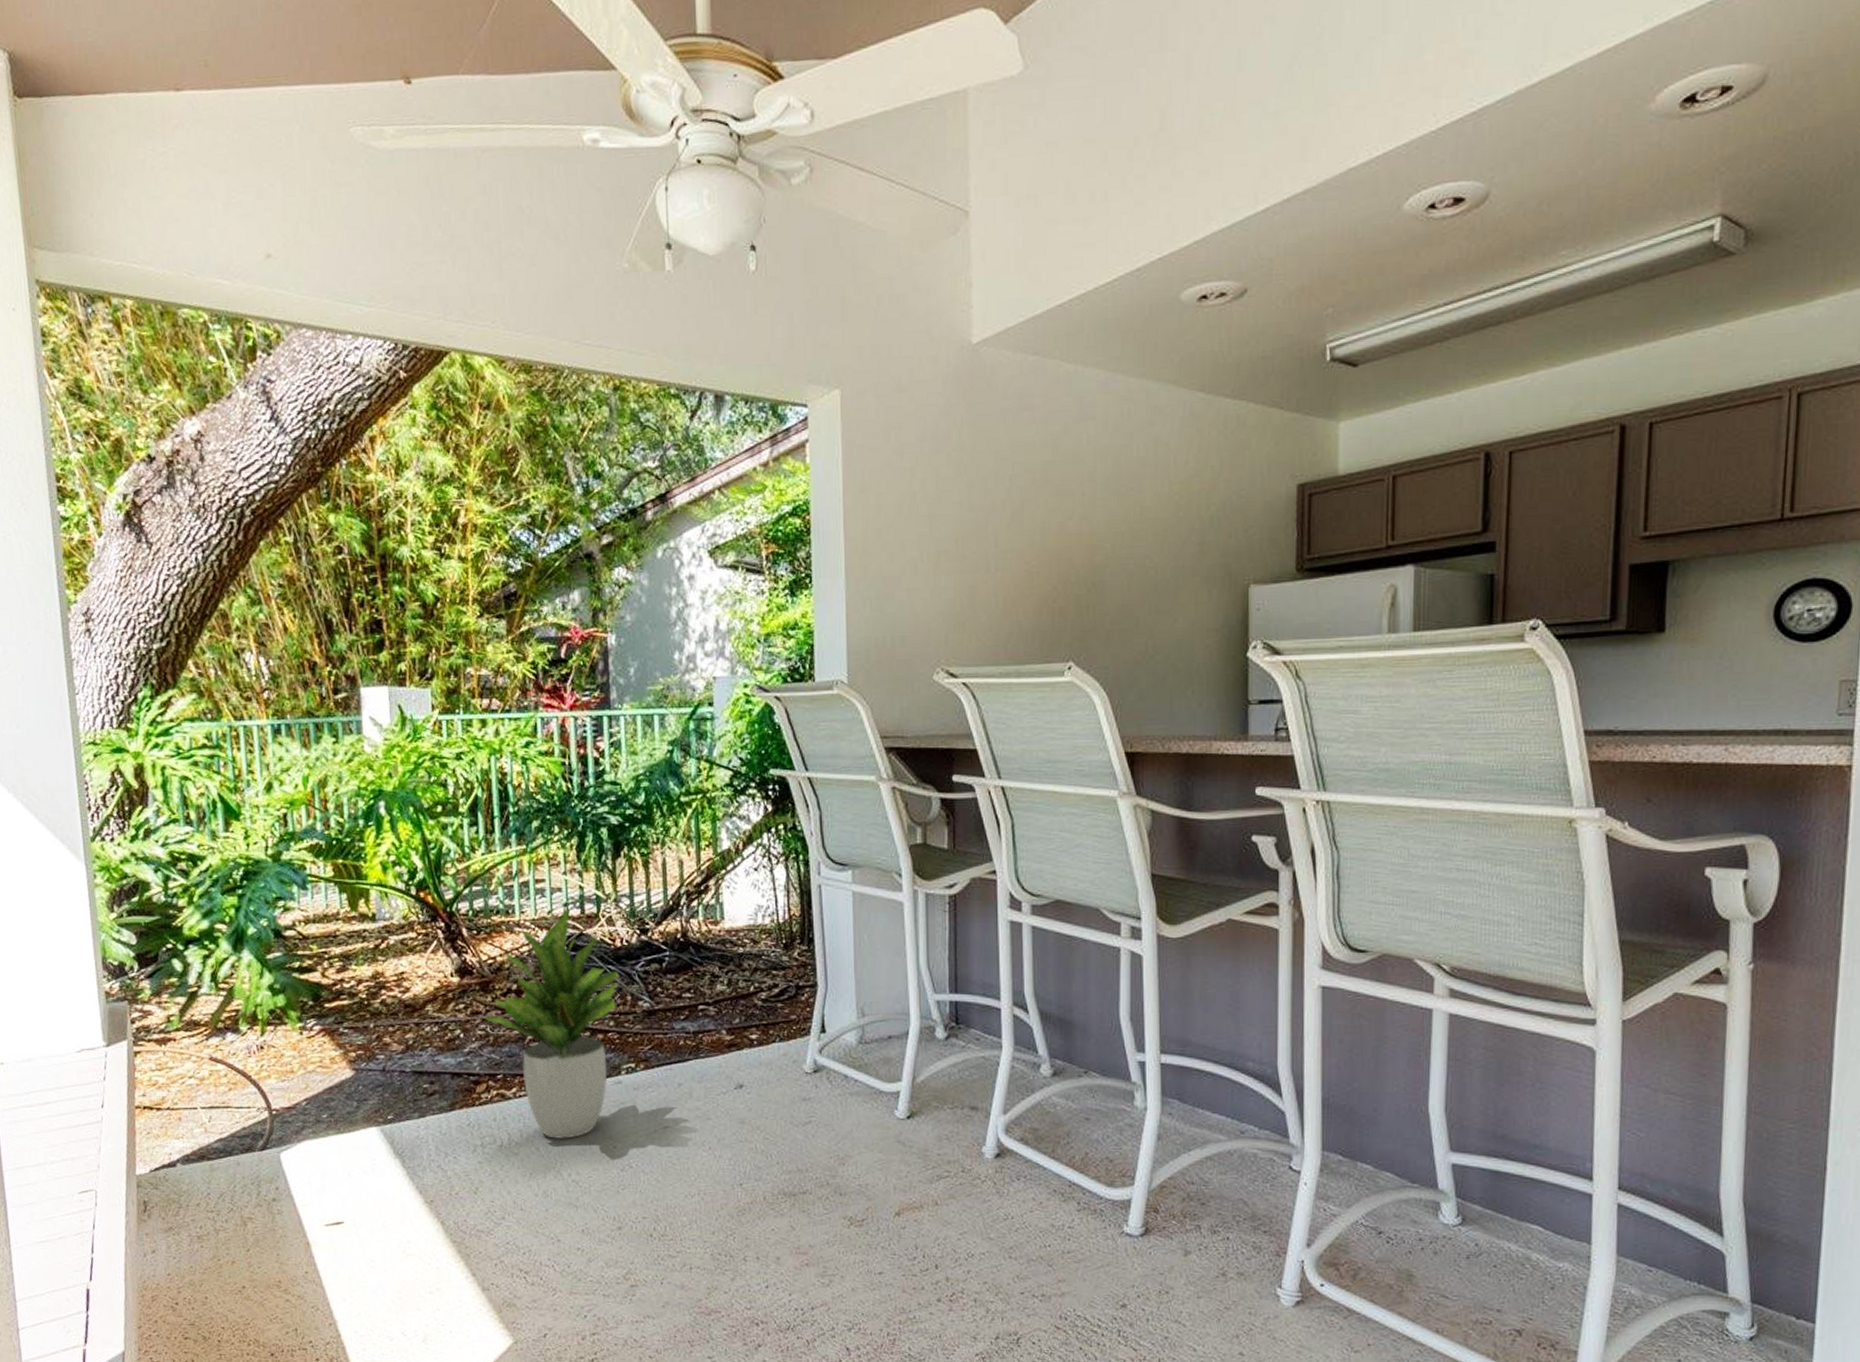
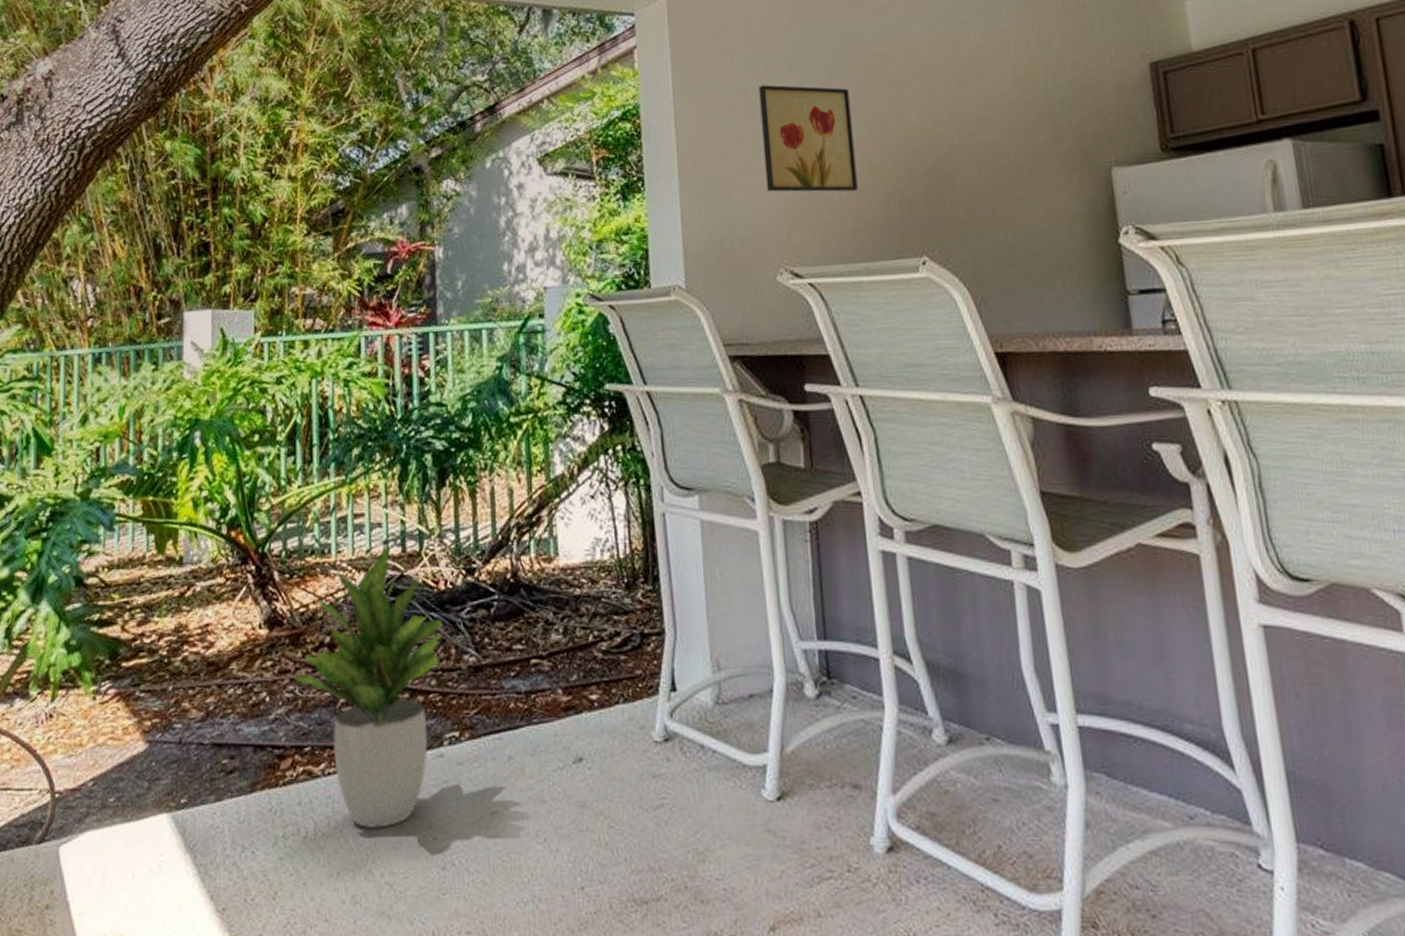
wall art: none [927,487,1014,598] -> present [758,84,858,192]

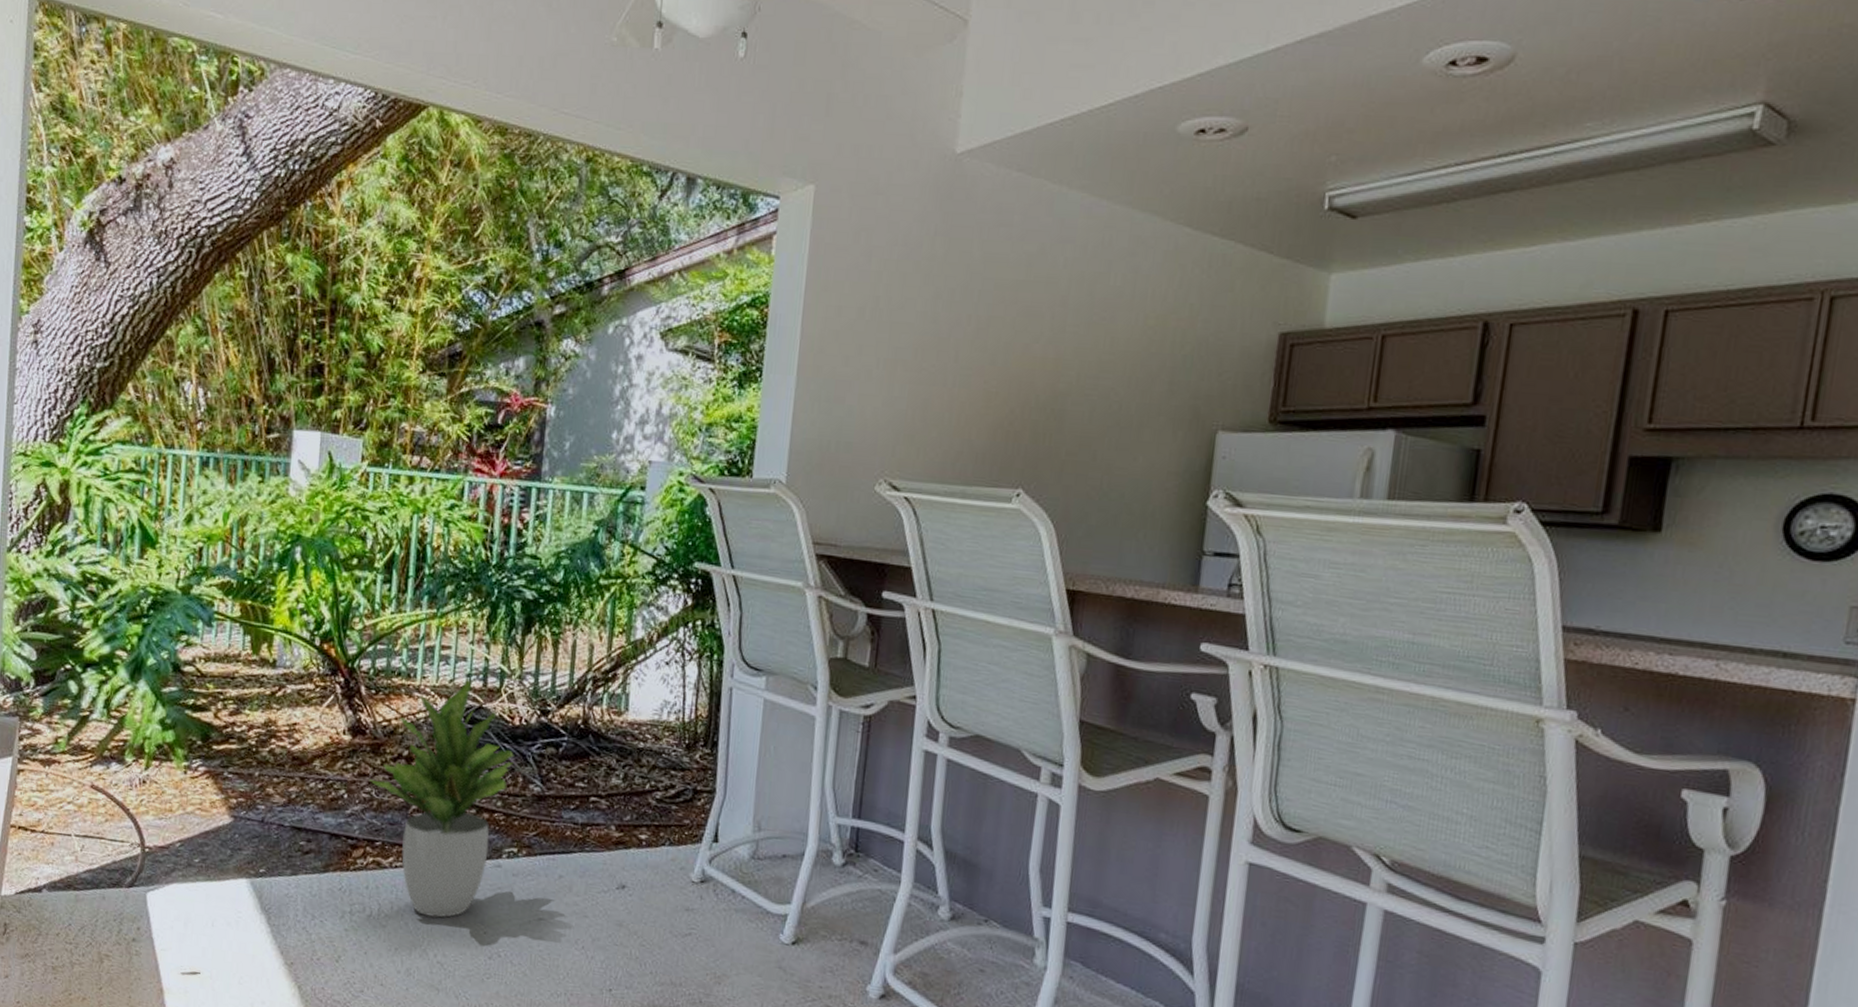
wall art: present [758,84,858,192] -> none [880,293,980,415]

